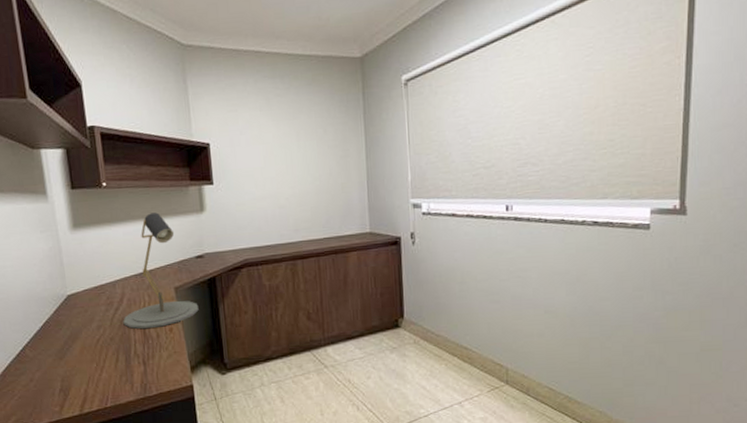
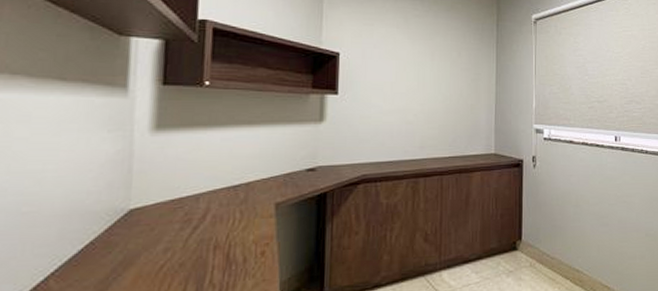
desk lamp: present [123,212,199,329] -> none [201,119,302,253]

